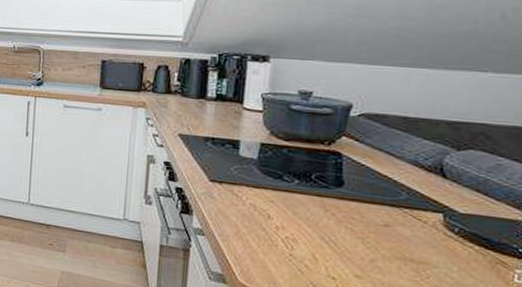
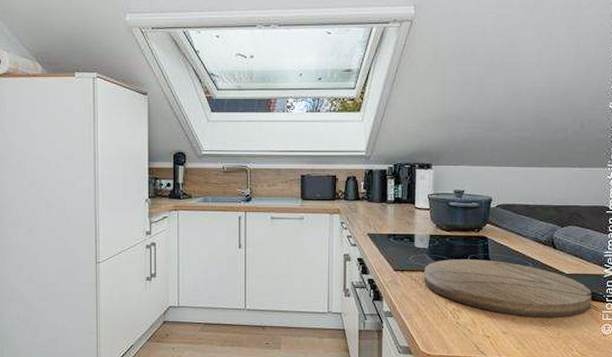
cutting board: none [248,175,500,272] -> present [424,258,592,319]

